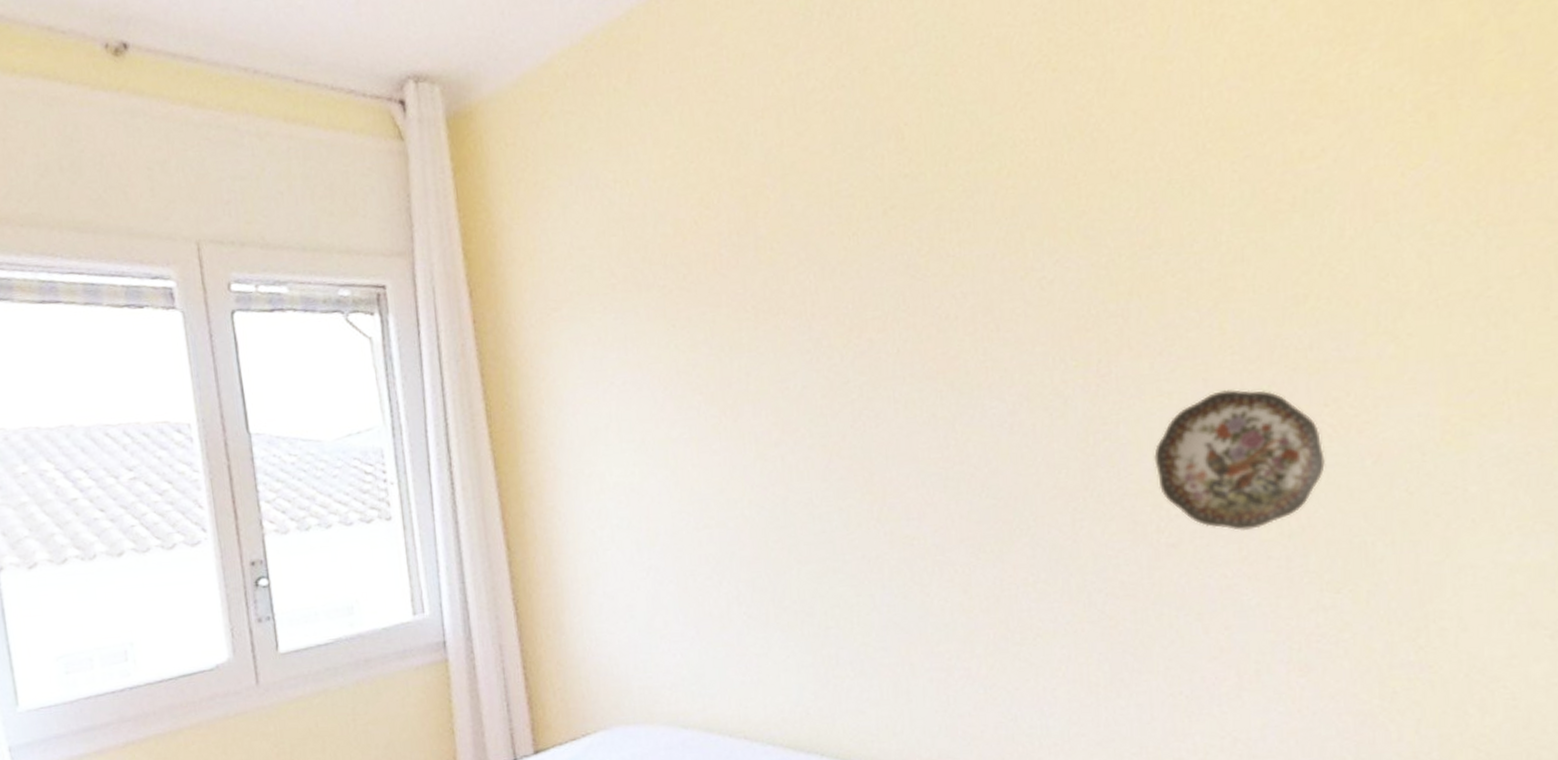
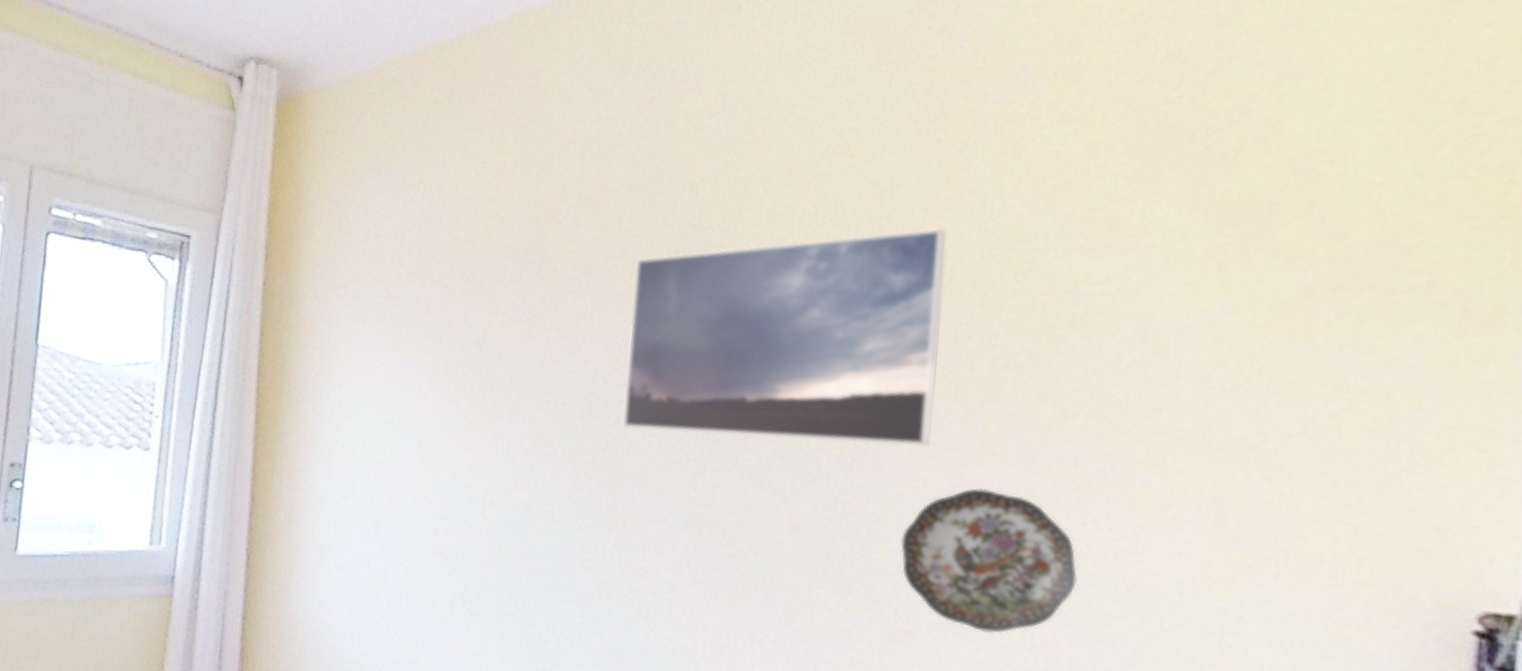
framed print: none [852,130,1170,399] -> present [623,228,947,448]

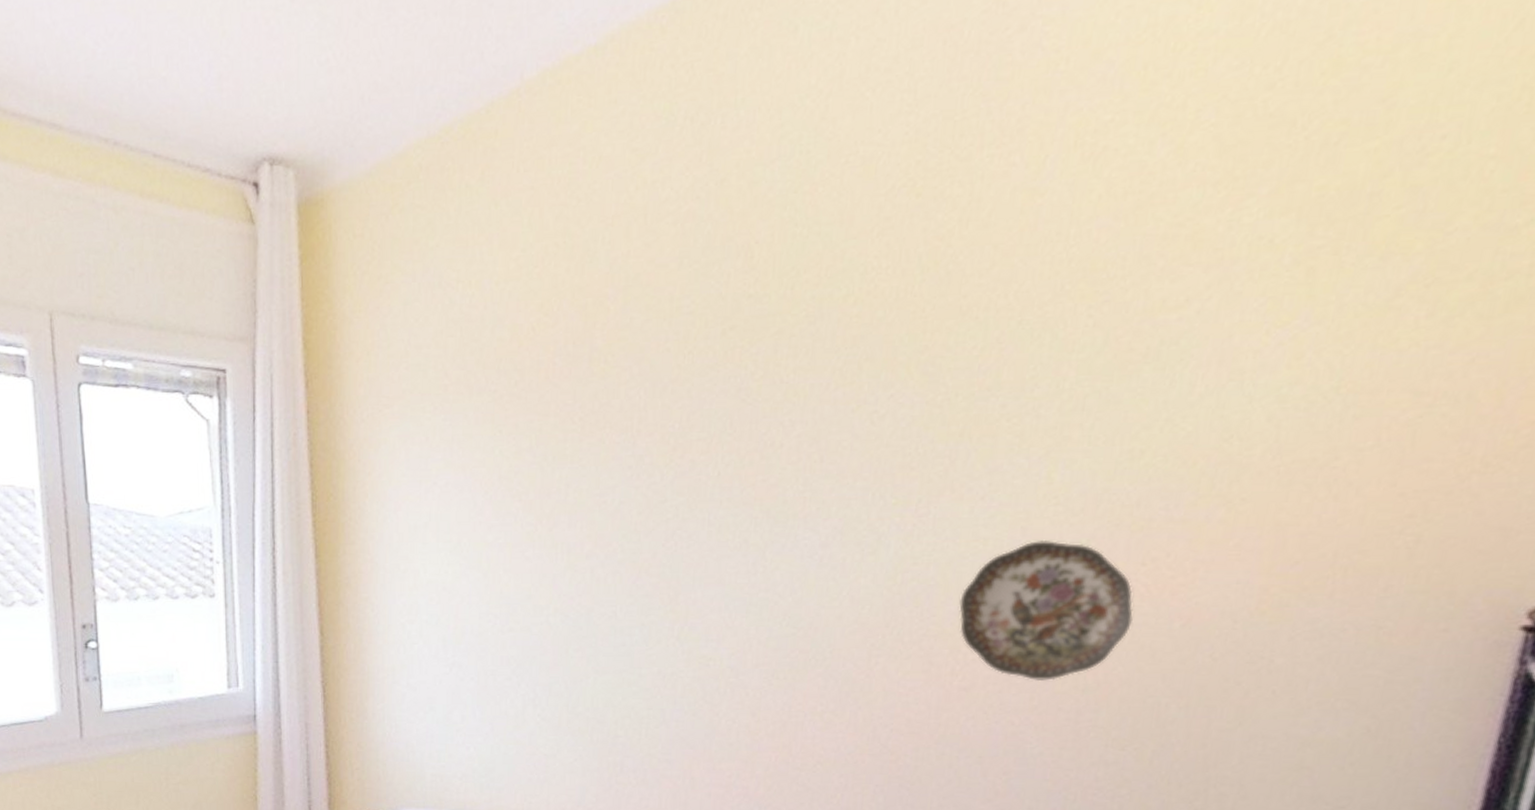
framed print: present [623,228,947,448] -> none [681,266,1018,521]

